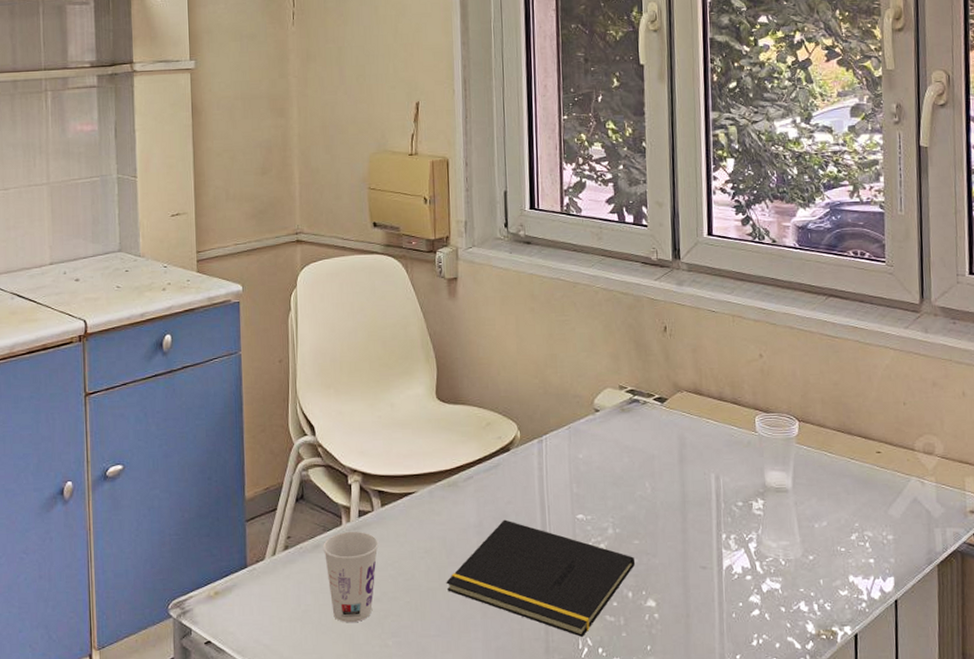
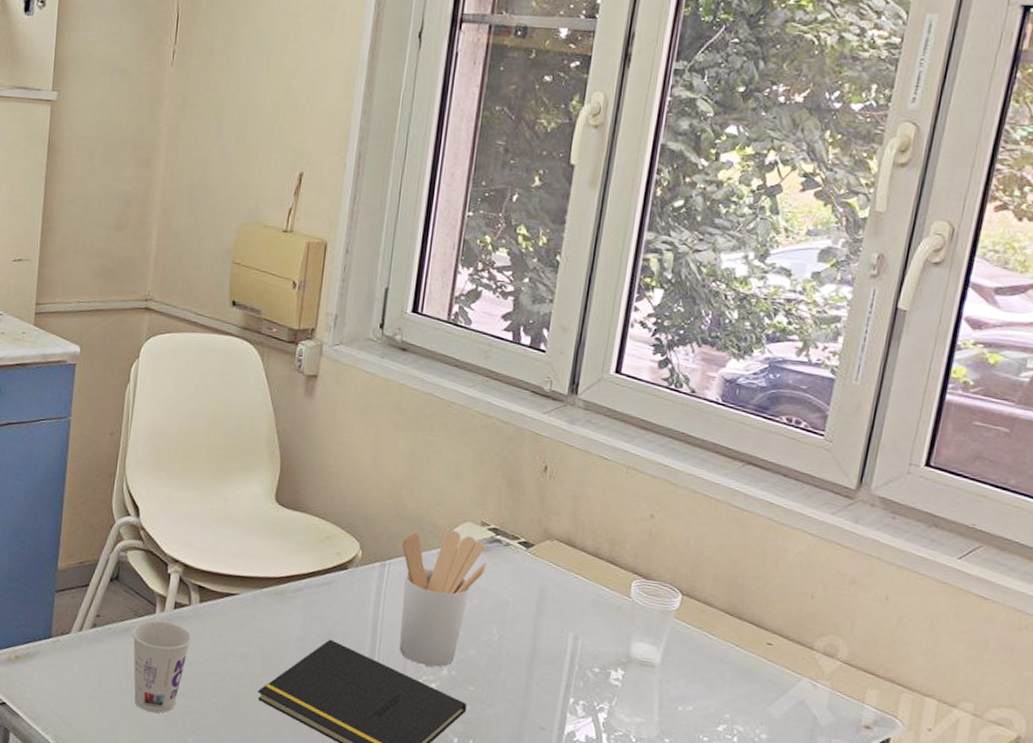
utensil holder: none [554,397,631,528] -> present [399,529,487,667]

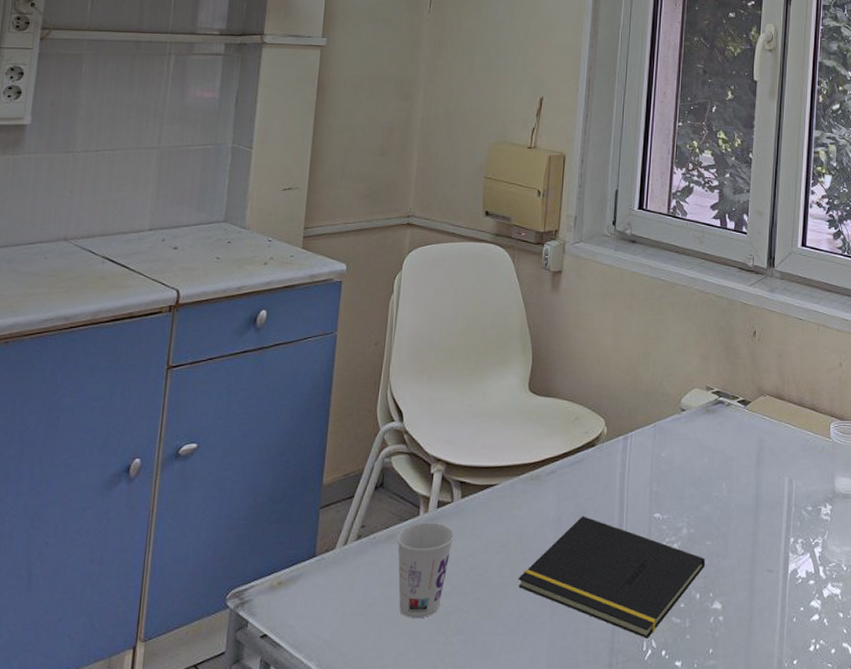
utensil holder: present [399,529,487,667] -> none [641,397,714,527]

